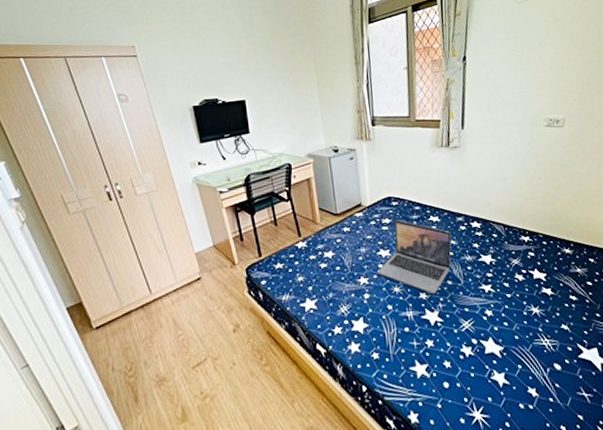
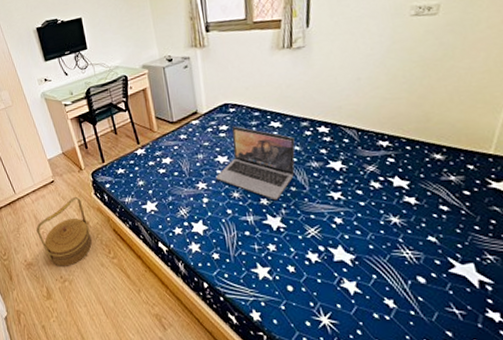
basket: none [175,296,241,380] -> present [36,197,92,267]

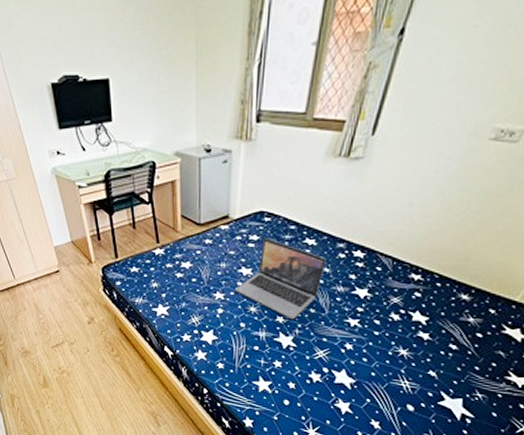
basket: present [36,197,92,267] -> none [36,291,95,359]

